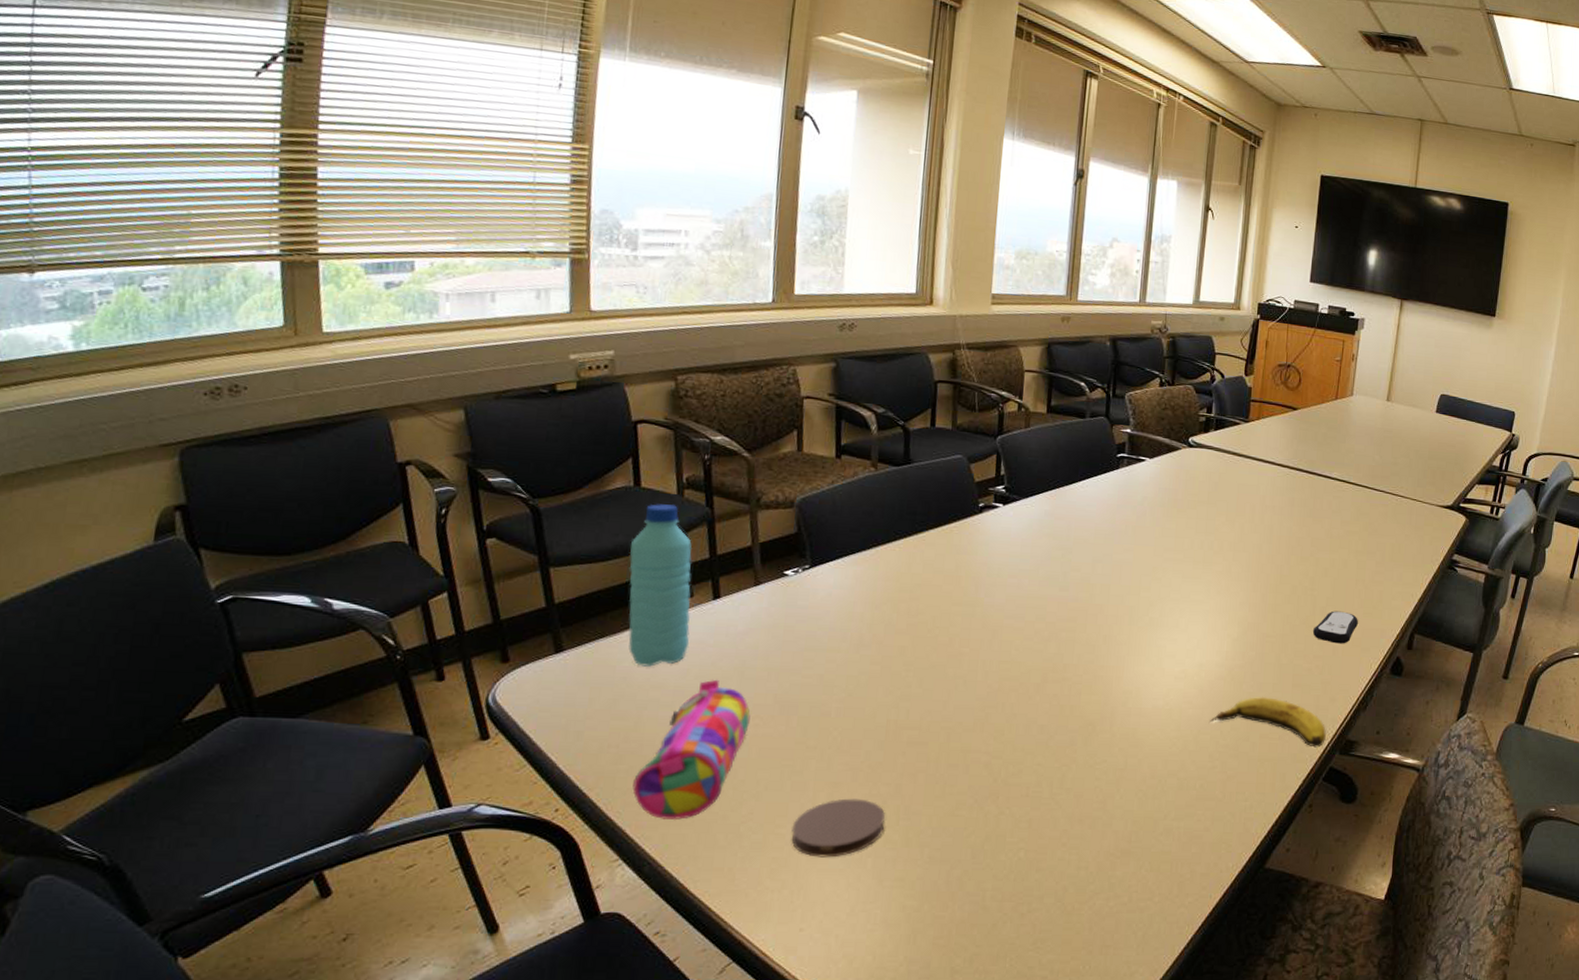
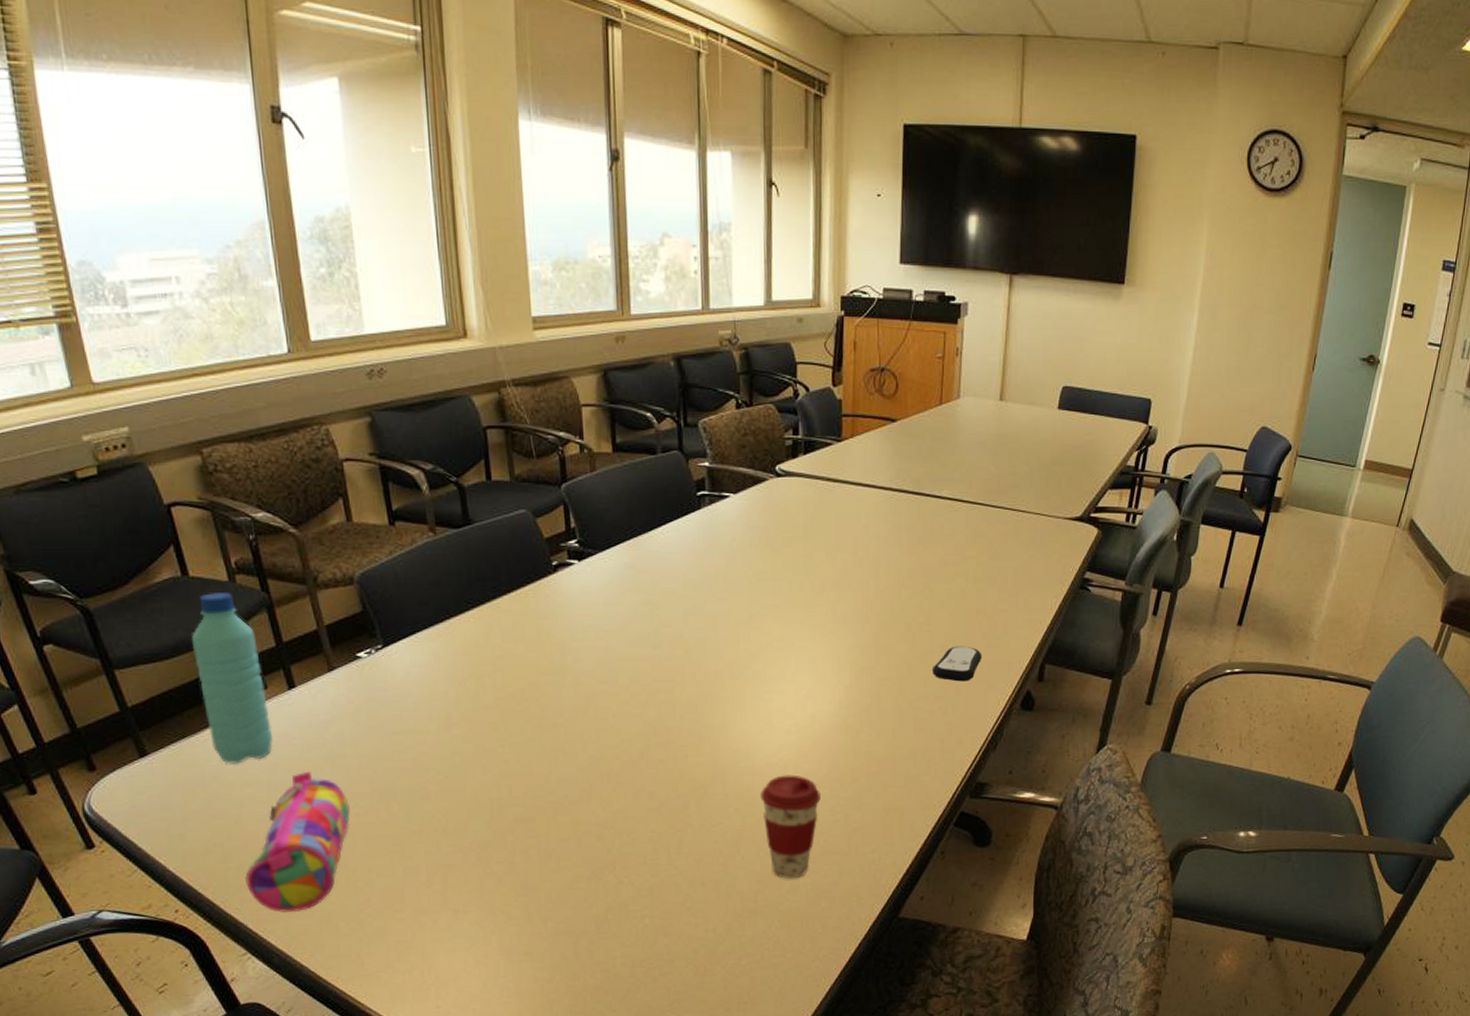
coaster: present [791,798,885,858] -> none [411,879,505,938]
coffee cup: none [1144,718,1201,822] -> present [760,775,821,880]
banana: present [1210,696,1326,748] -> none [828,744,954,793]

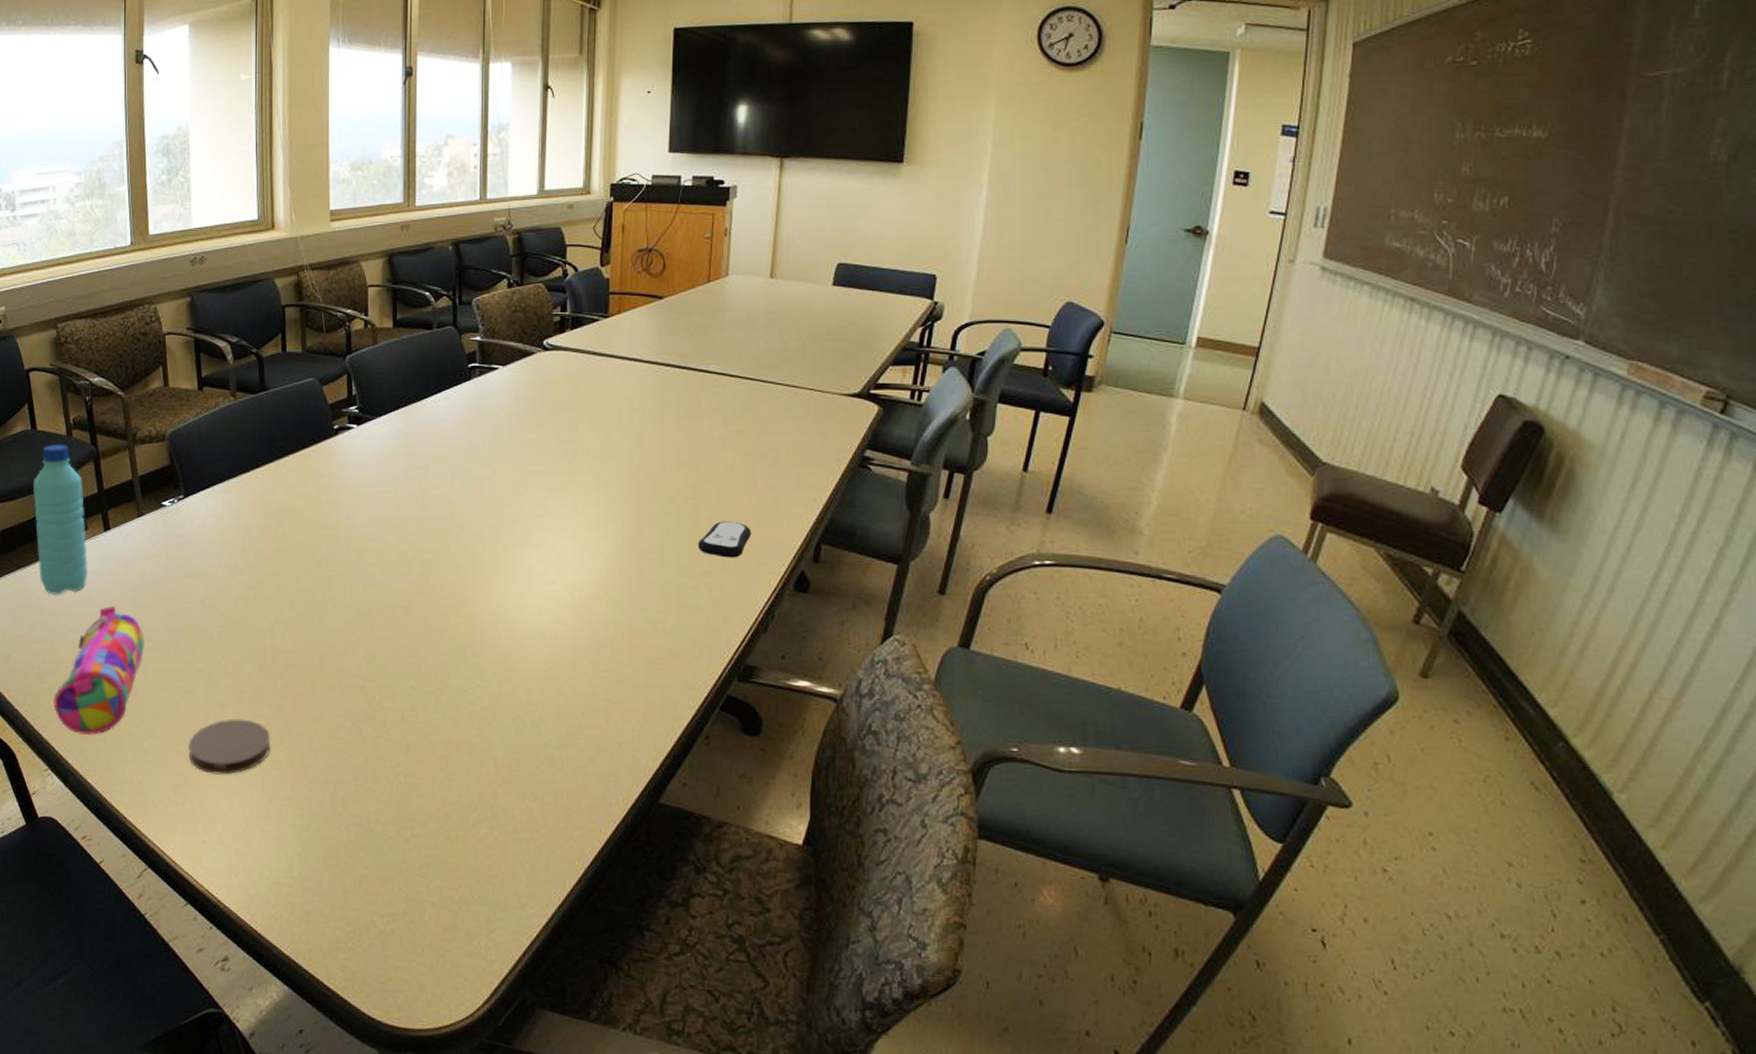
coaster: none [411,879,505,938] -> present [188,719,271,775]
coffee cup: present [760,775,821,880] -> none [518,642,579,751]

